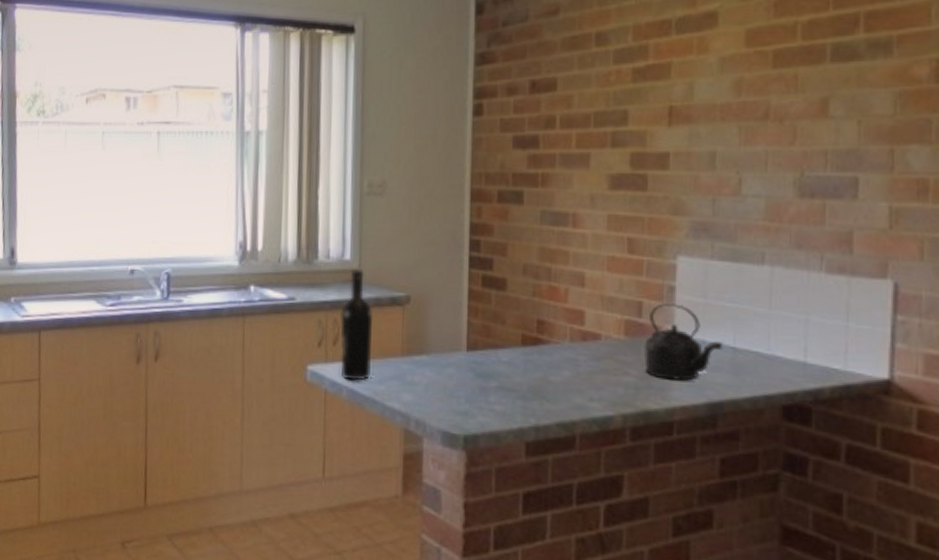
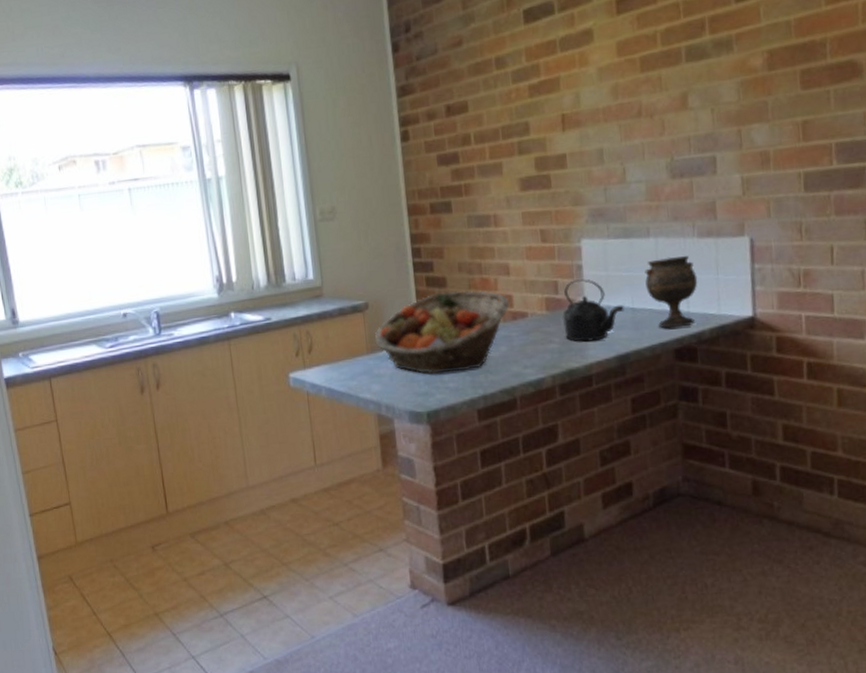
wine bottle: present [339,269,374,381] -> none [310,286,344,381]
fruit basket: none [412,295,581,393] -> present [375,290,510,374]
goblet: none [753,291,821,380] -> present [644,256,698,329]

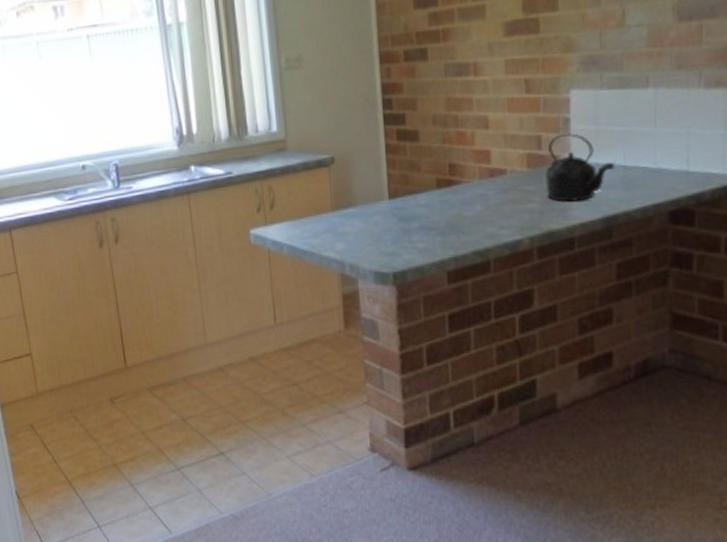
fruit basket: present [375,290,510,374] -> none [340,145,487,234]
goblet: present [644,256,698,329] -> none [640,109,701,189]

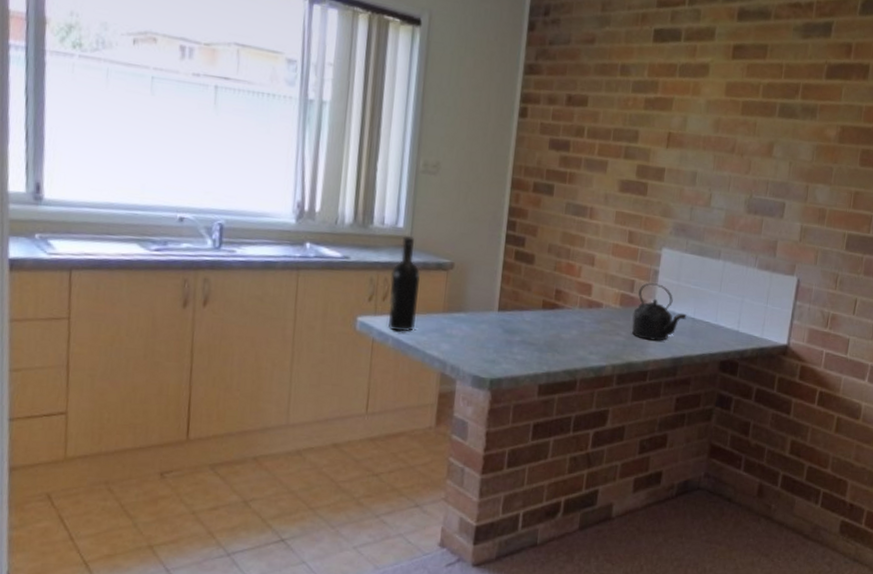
wine bottle: none [273,139,307,239] -> present [388,236,421,333]

